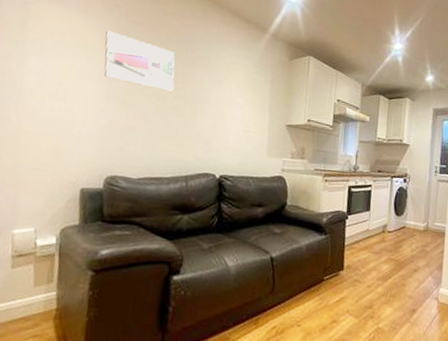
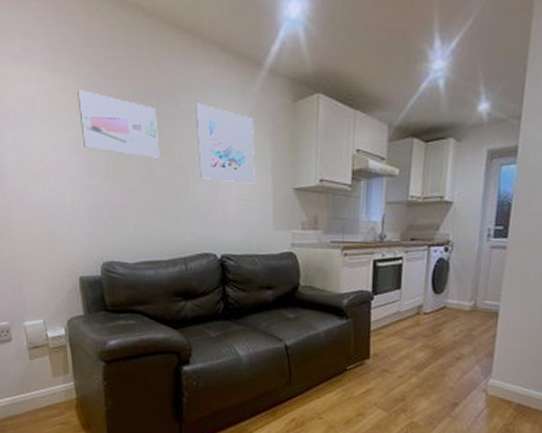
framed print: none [207,52,257,119] -> present [196,103,255,184]

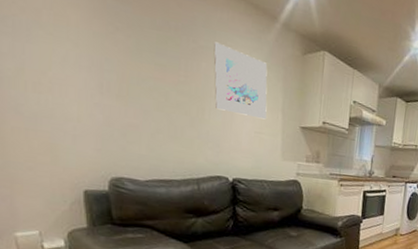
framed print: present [77,90,160,158] -> none [90,9,176,86]

